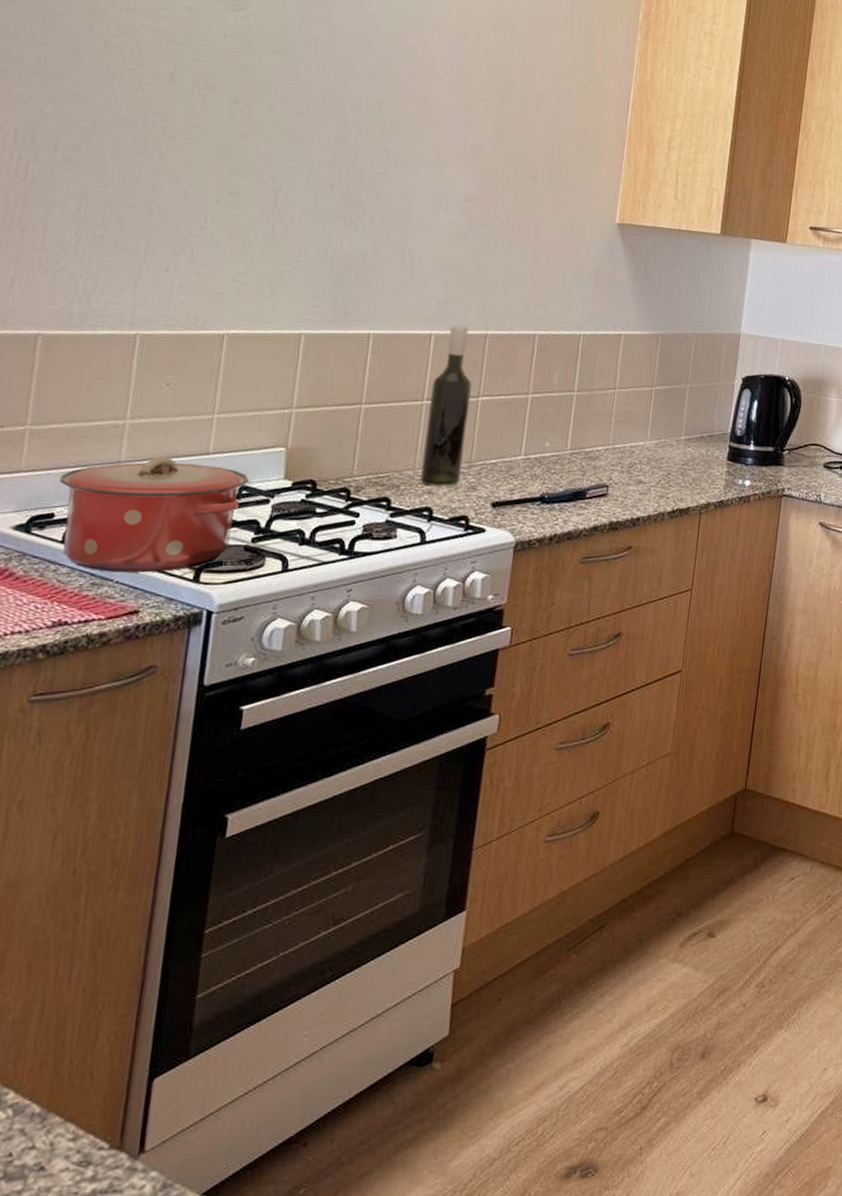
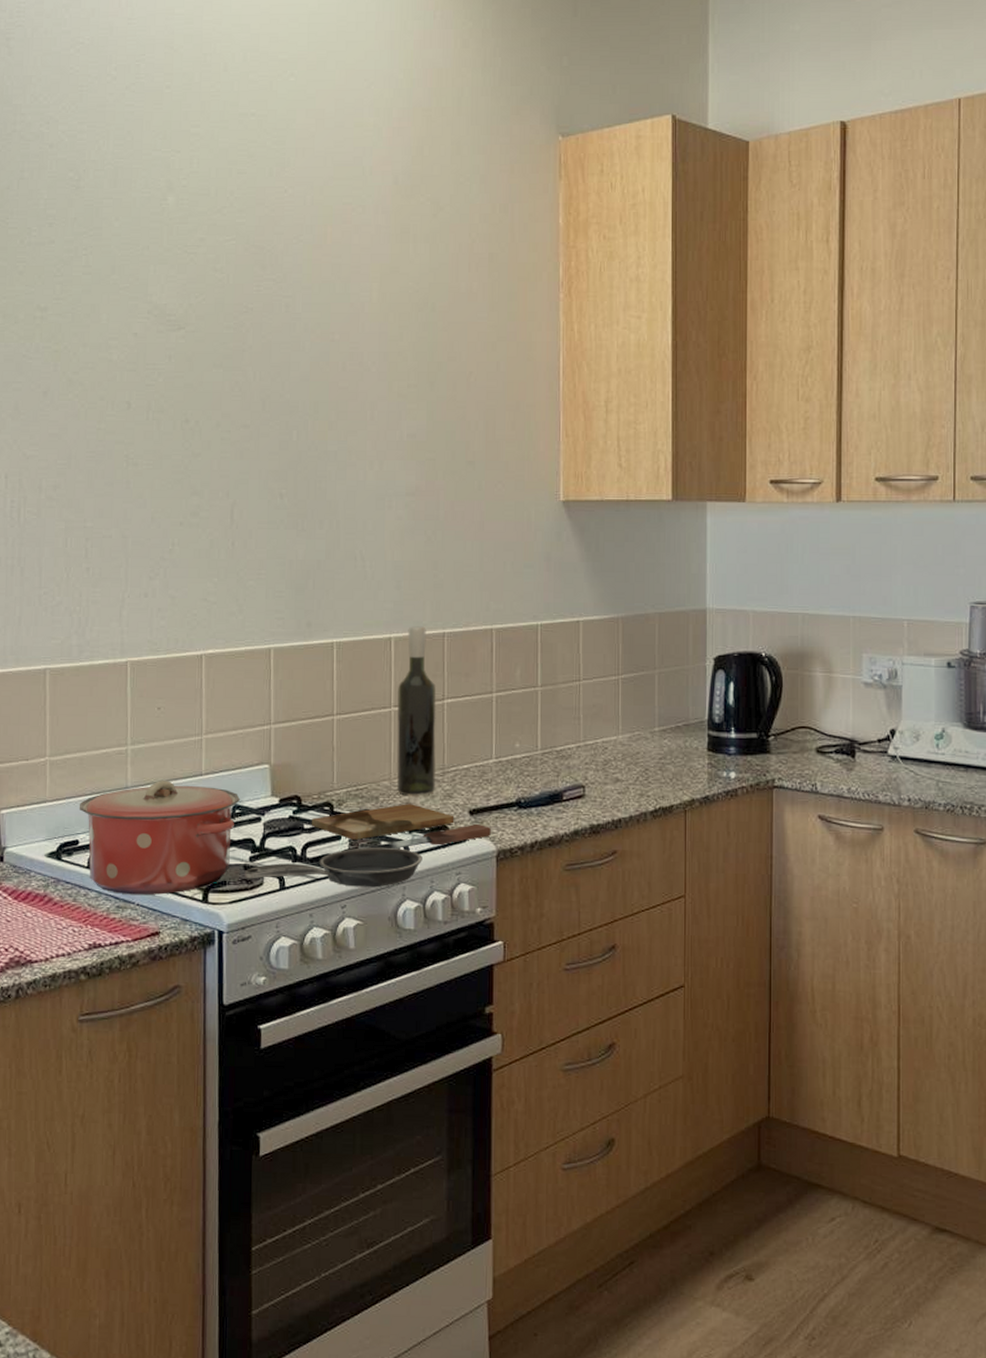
frying pan: none [243,533,439,573] -> present [244,846,422,888]
cutting board: none [325,493,476,526] -> present [312,804,455,840]
knife: none [381,515,512,537] -> present [366,823,491,850]

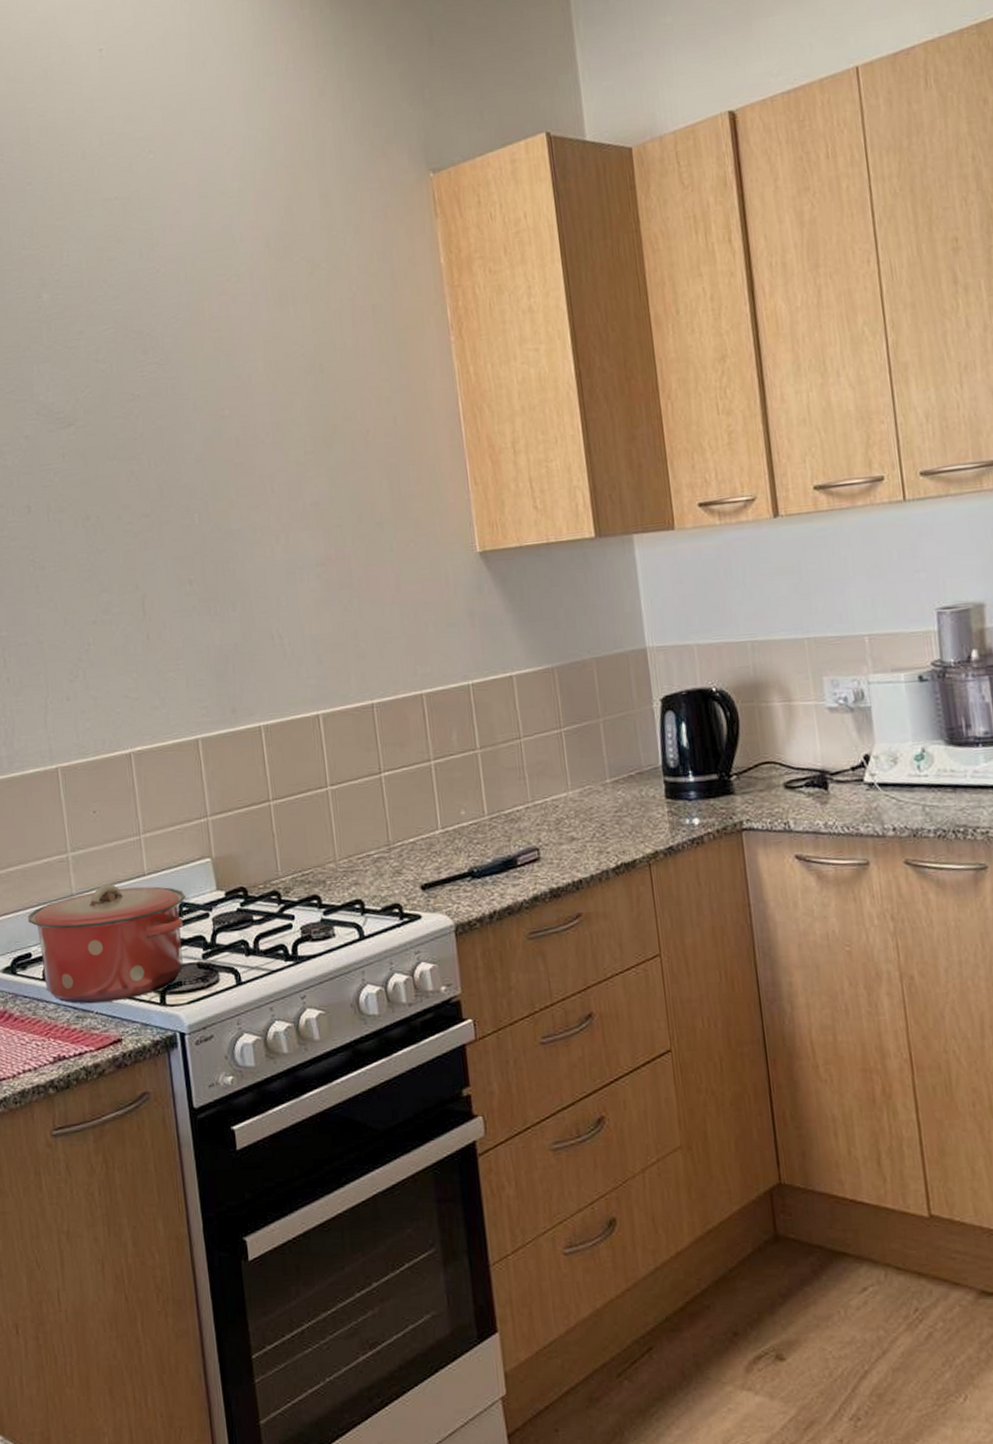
frying pan: present [244,846,422,888] -> none [198,931,379,978]
cutting board: present [312,804,455,840] -> none [261,884,407,927]
knife: present [366,823,491,850] -> none [319,898,446,935]
bottle: present [397,626,436,795] -> none [332,699,383,876]

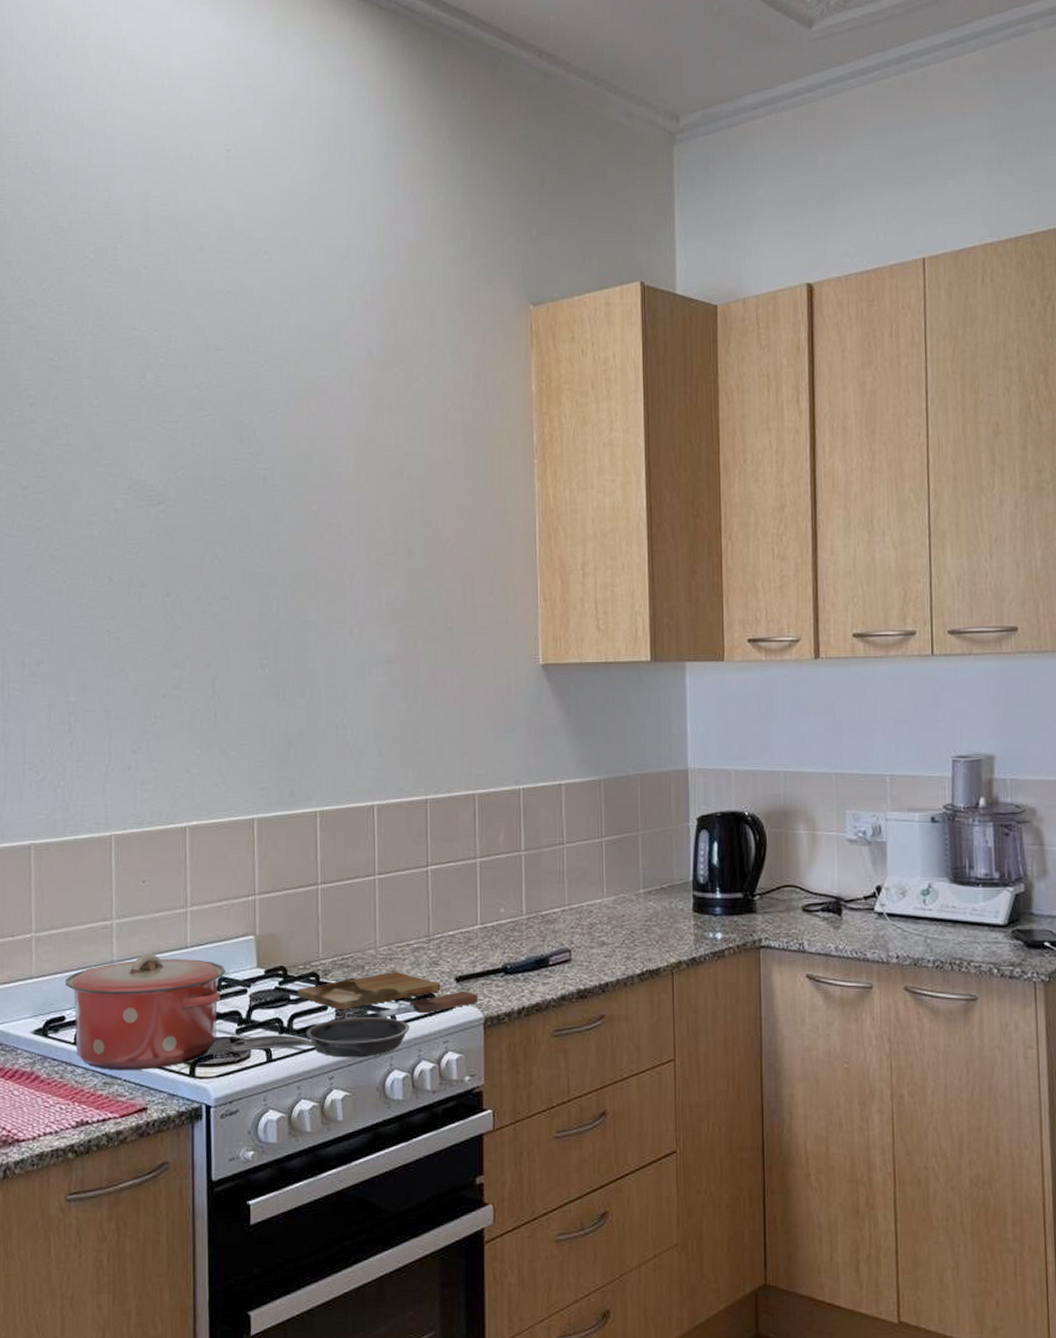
frying pan: none [198,931,379,978] -> present [231,1016,409,1058]
cutting board: none [261,884,407,927] -> present [298,972,441,1010]
knife: none [319,898,446,935] -> present [353,990,478,1019]

